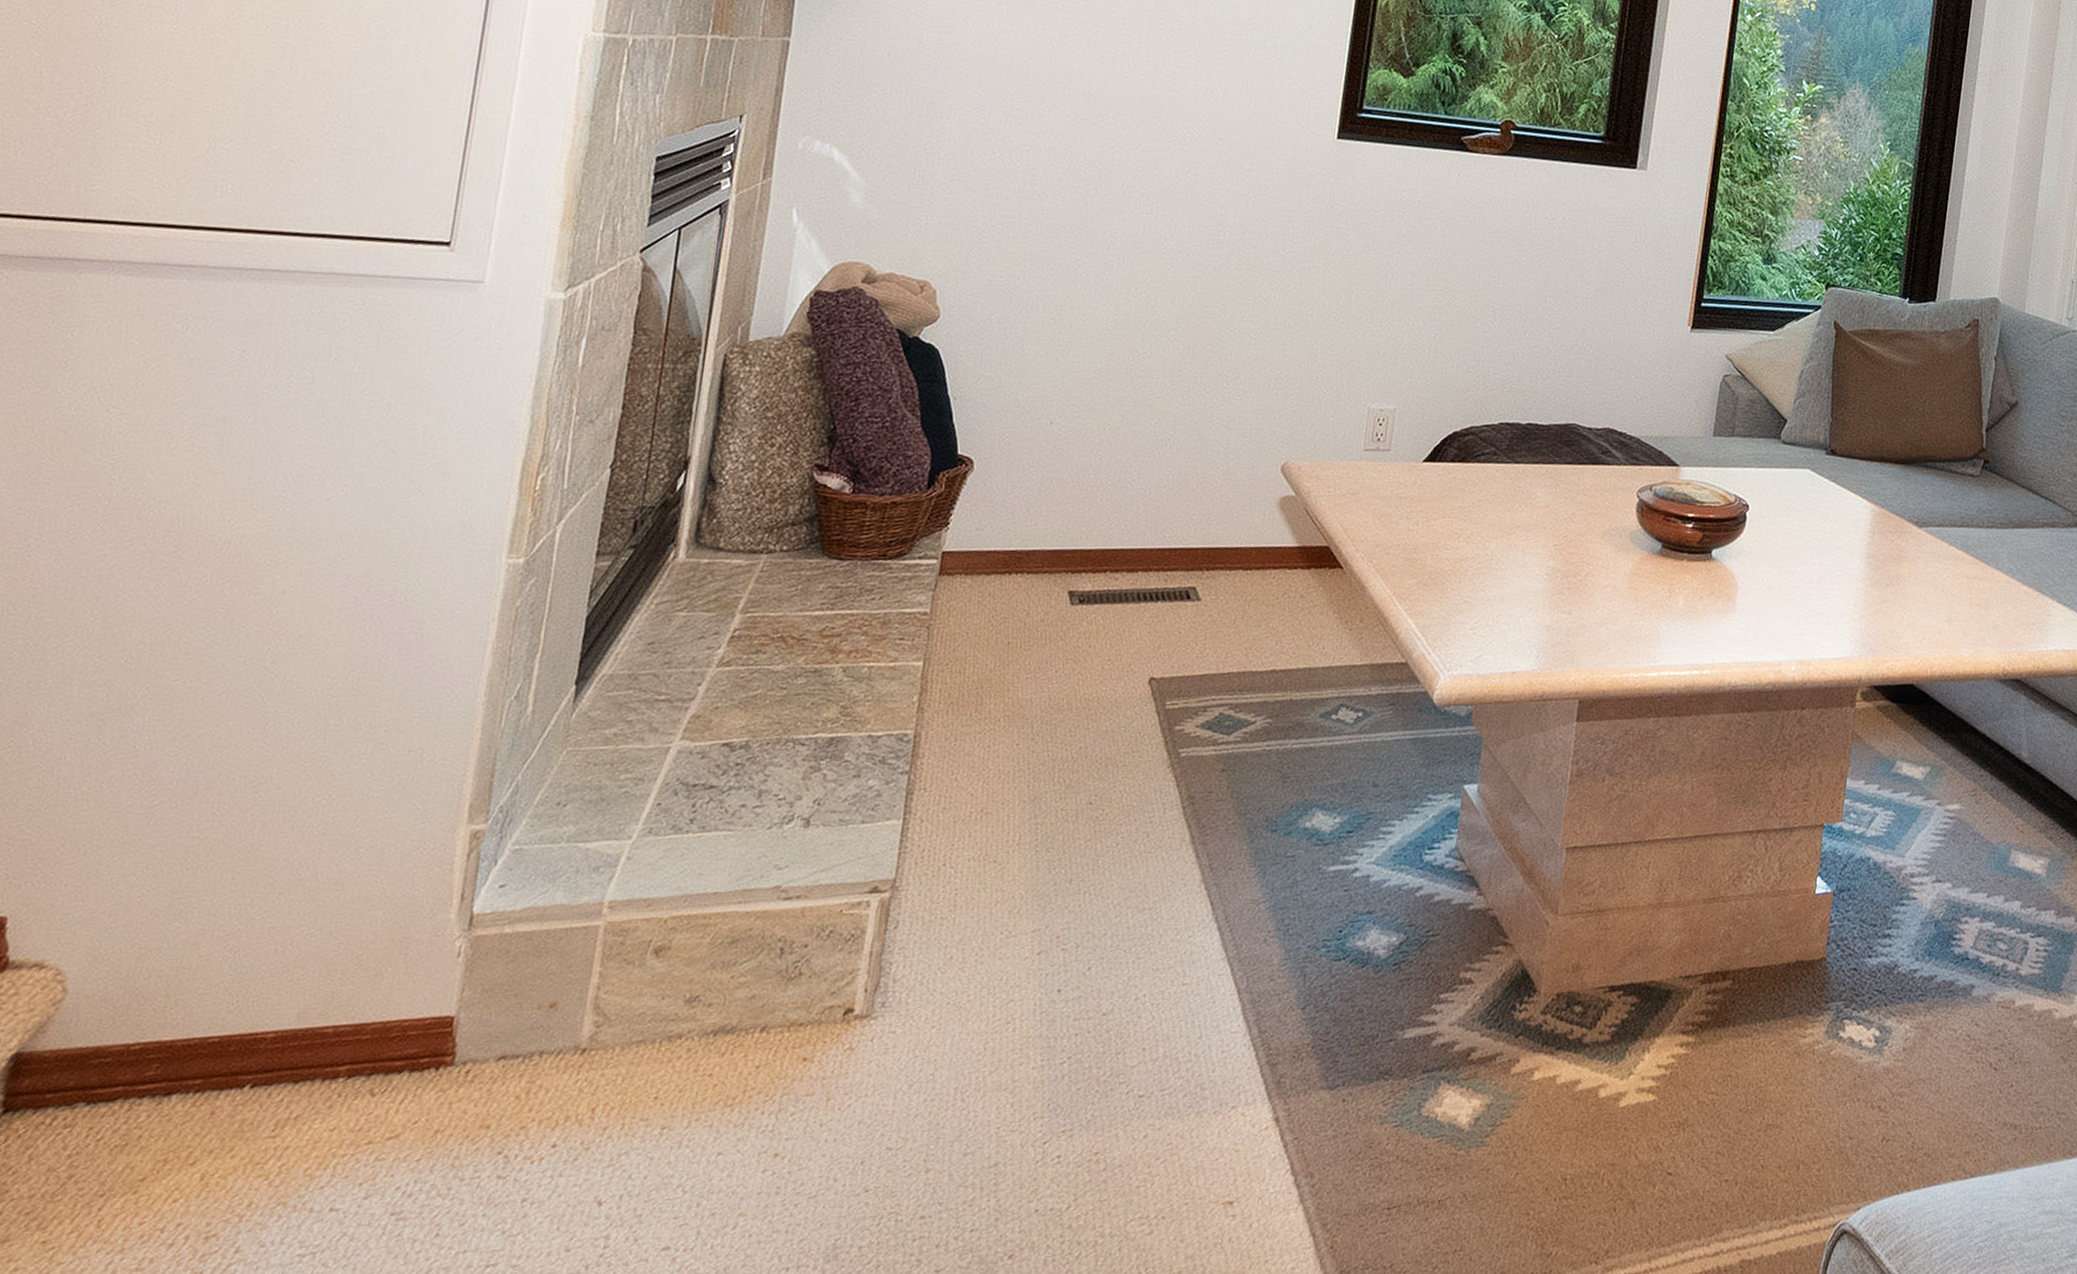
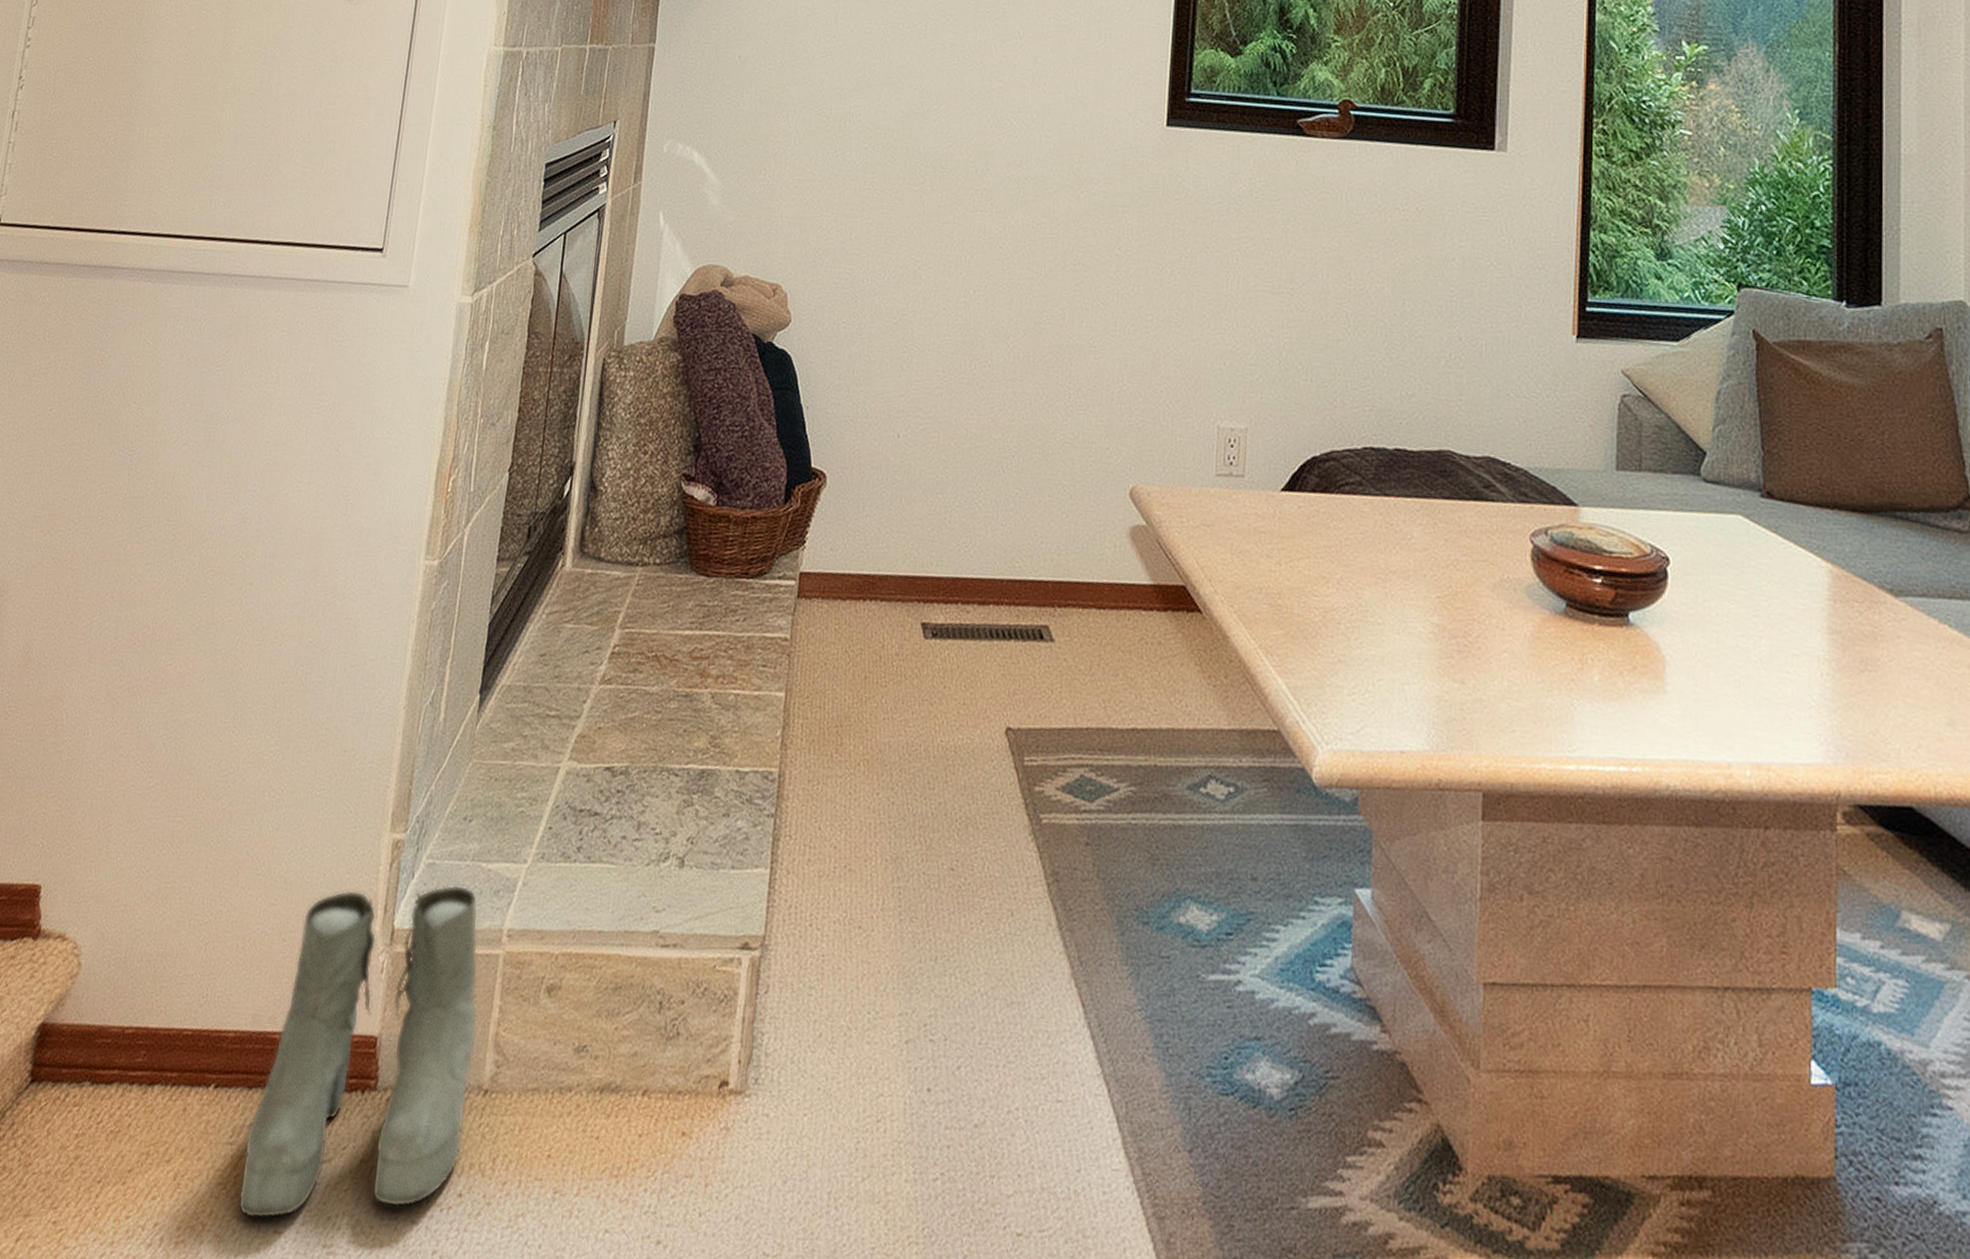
boots: none [284,866,575,1201] -> present [238,884,478,1219]

